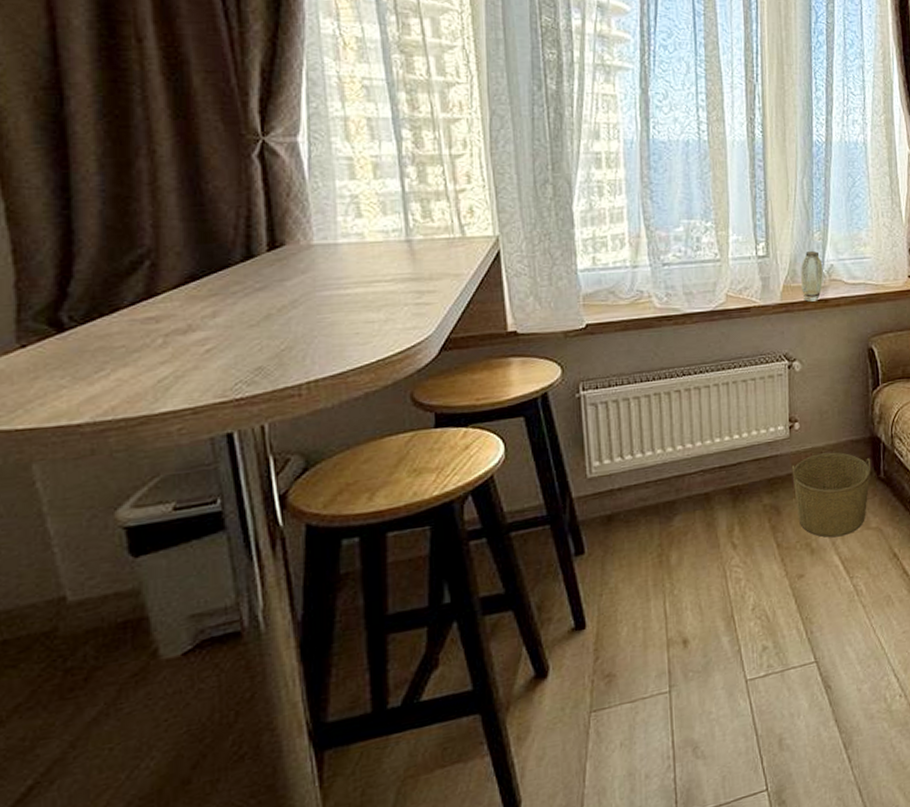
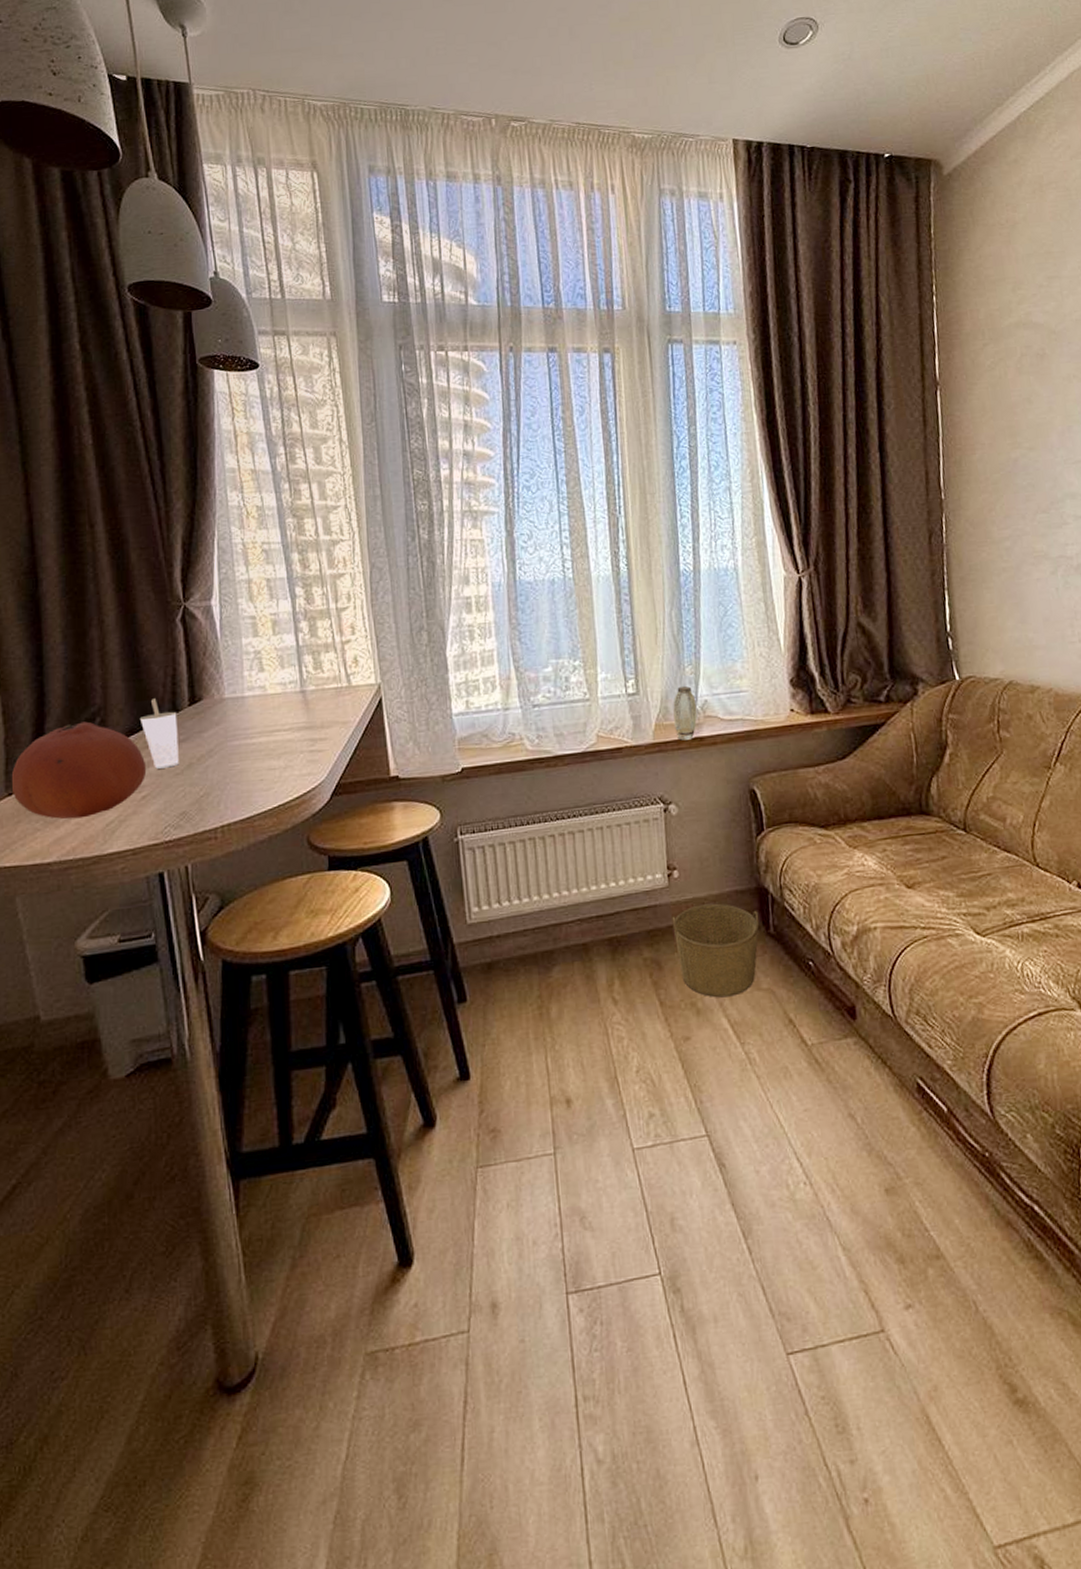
fruit: none [25,264,212,375] -> present [11,721,147,820]
cup: none [203,240,254,320] -> present [139,697,179,769]

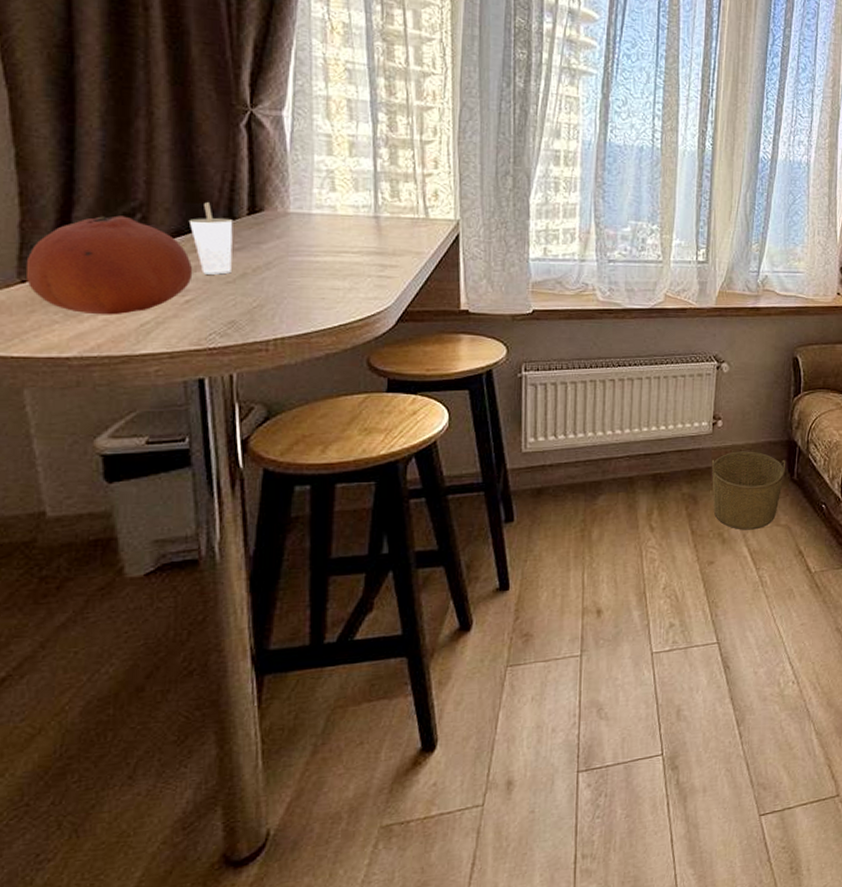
vase: present [672,686,697,740] -> none [735,261,758,309]

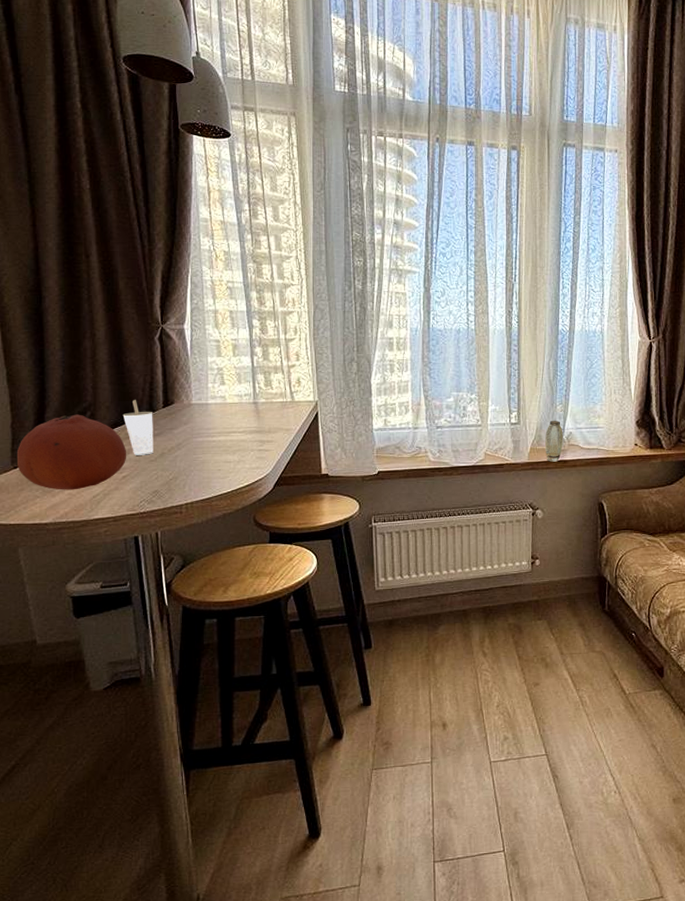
basket: present [711,451,786,530] -> none [532,586,598,656]
vase: none [735,261,758,309] -> present [544,421,564,462]

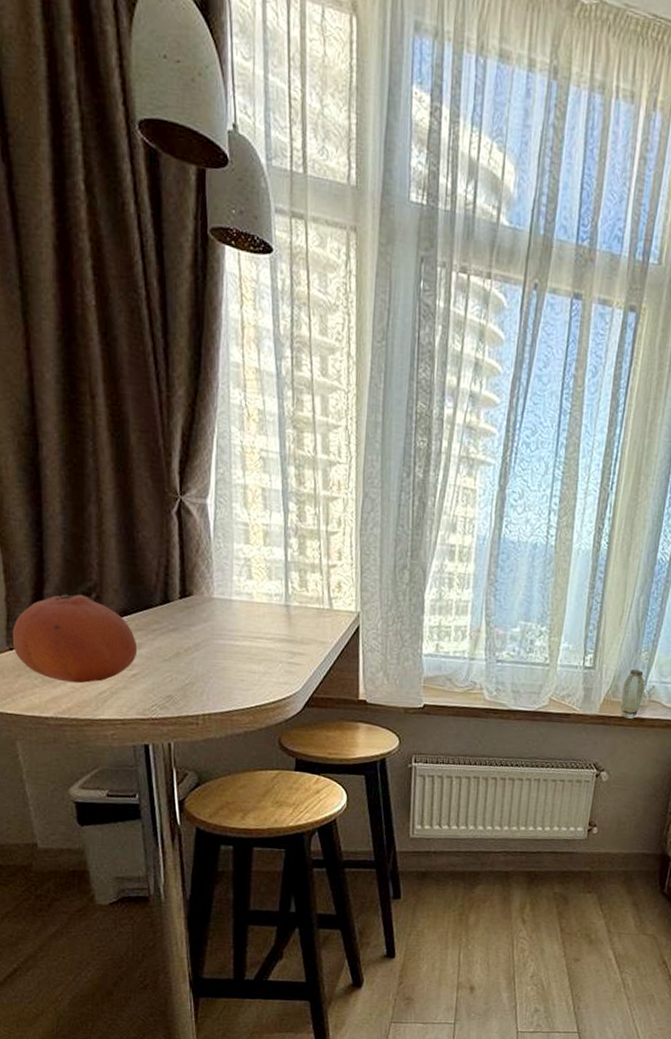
cup: present [122,399,153,455] -> none [133,584,168,653]

